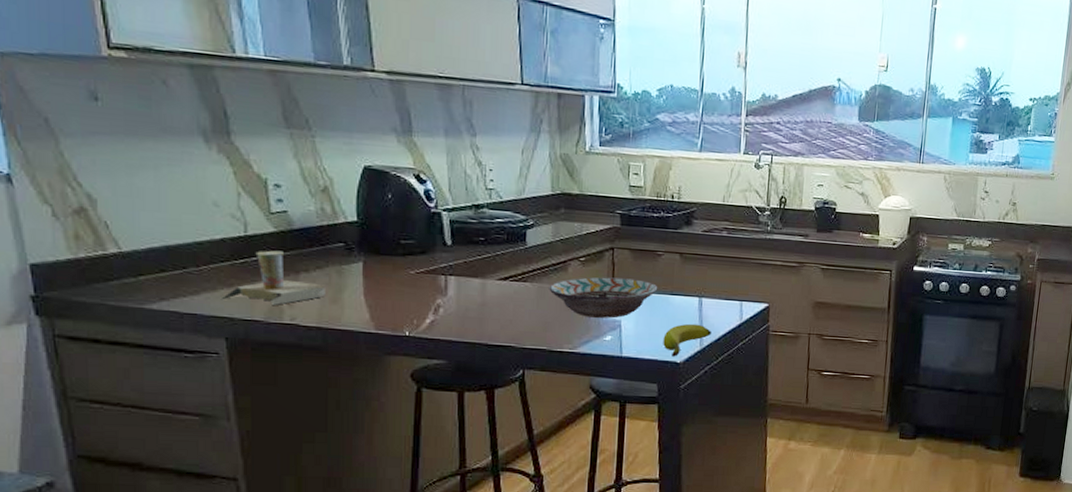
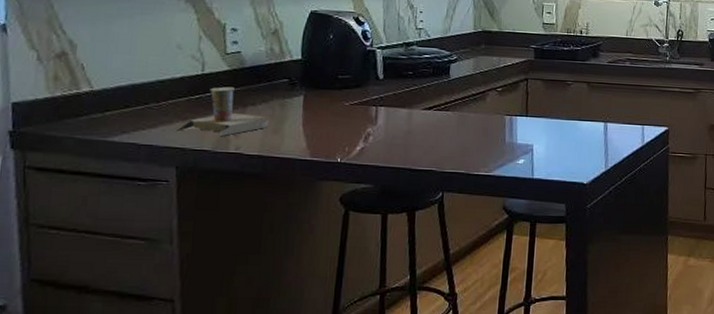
decorative bowl: present [549,277,657,319] -> none [468,105,566,143]
banana: present [663,323,712,357] -> none [571,146,617,178]

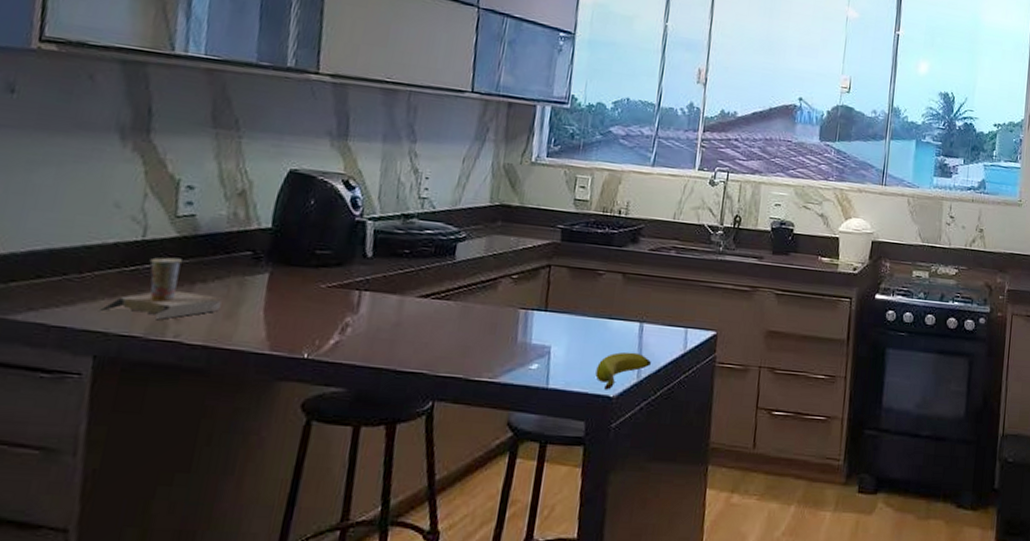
banana: none [571,146,617,178] -> present [595,352,652,390]

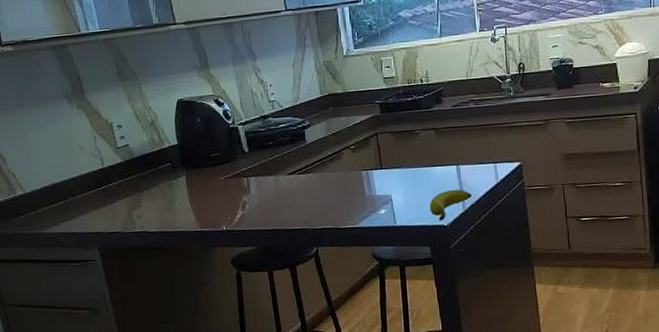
cup: present [100,257,222,319] -> none [93,176,162,219]

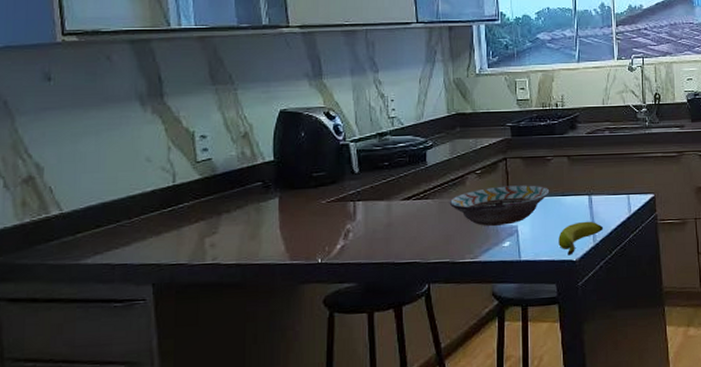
decorative bowl: none [328,157,419,196] -> present [449,185,549,226]

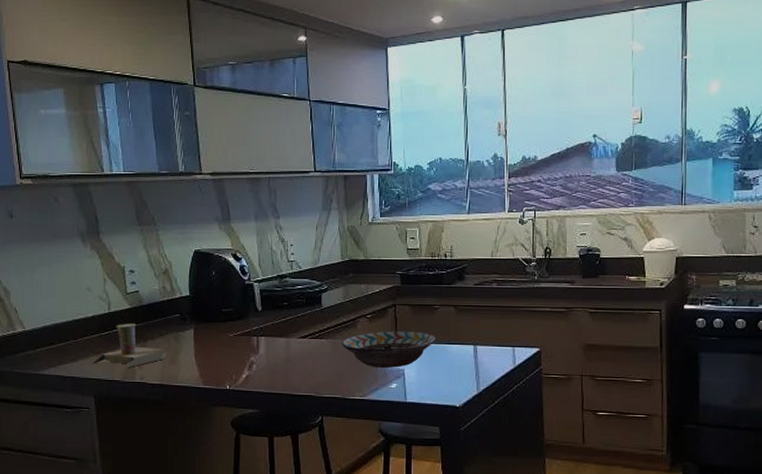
cup: none [151,195,245,247] -> present [92,323,166,367]
banana: present [558,221,604,256] -> none [443,370,488,401]

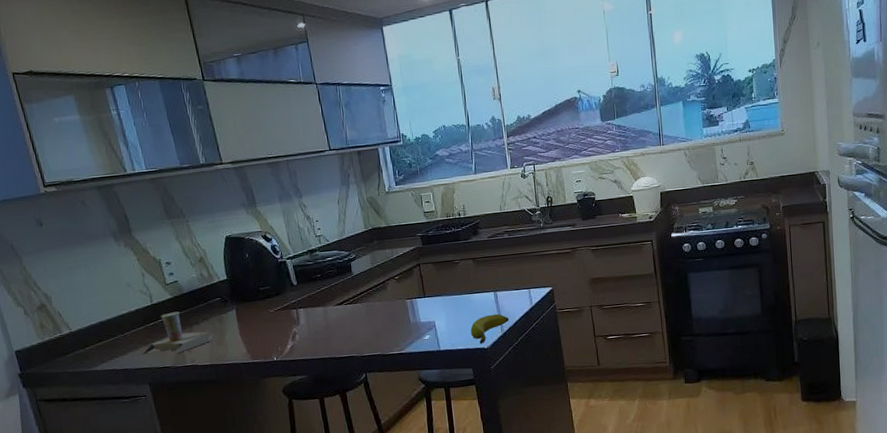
decorative bowl: present [341,331,435,368] -> none [375,286,459,323]
banana: none [443,370,488,401] -> present [470,314,510,344]

